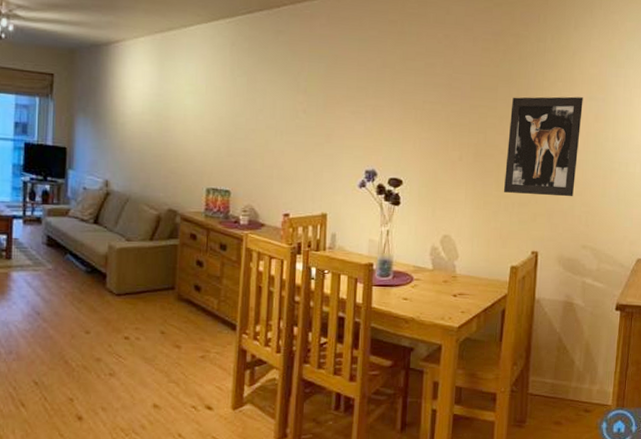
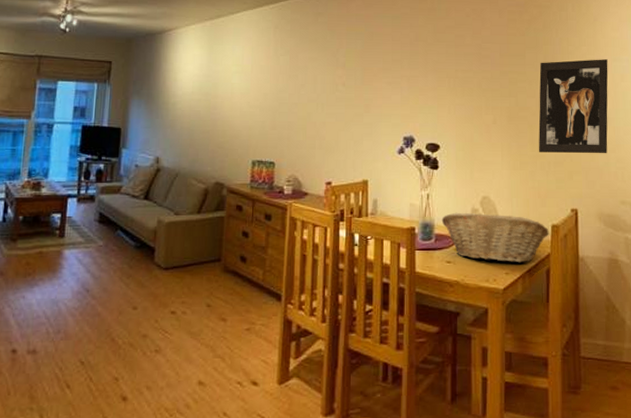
fruit basket: none [400,250,508,303] -> present [441,212,549,263]

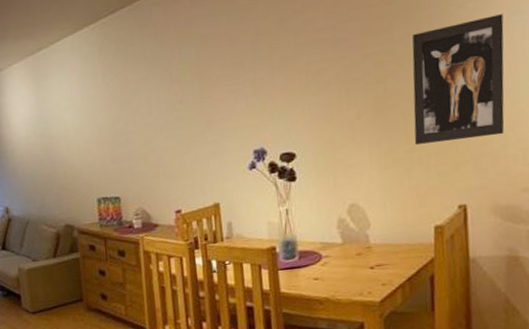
fruit basket: present [441,212,549,263] -> none [304,221,432,274]

